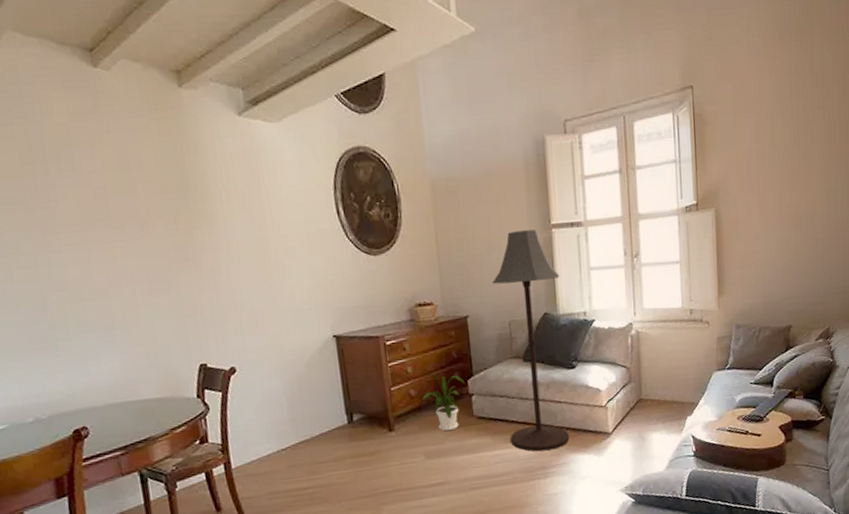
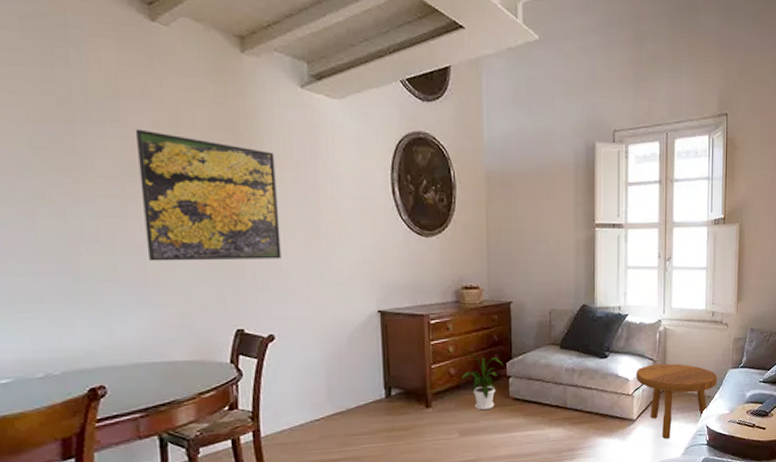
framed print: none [89,175,235,304] -> present [135,129,281,261]
floor lamp: present [493,229,570,452] -> none [537,227,600,434]
footstool: none [609,369,702,452] -> present [637,363,718,439]

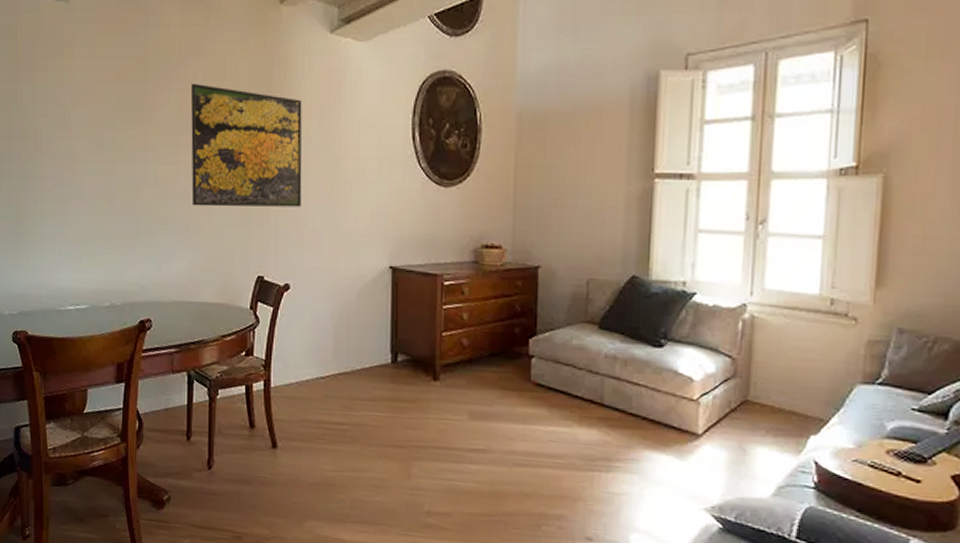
house plant: present [461,353,504,411] -> none [475,323,526,393]
footstool: present [637,363,718,439] -> none [705,363,837,470]

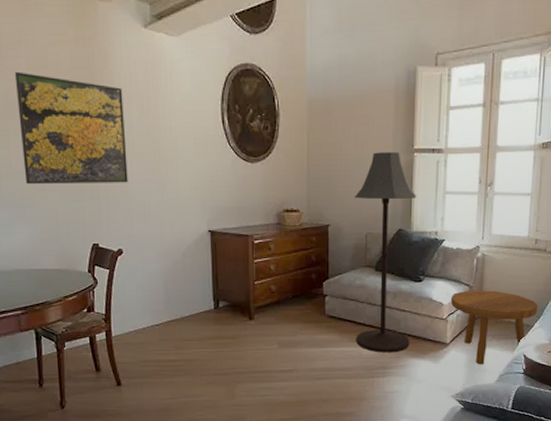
floor lamp: none [571,177,658,441] -> present [355,152,417,353]
footstool: none [705,363,837,470] -> present [451,290,538,365]

